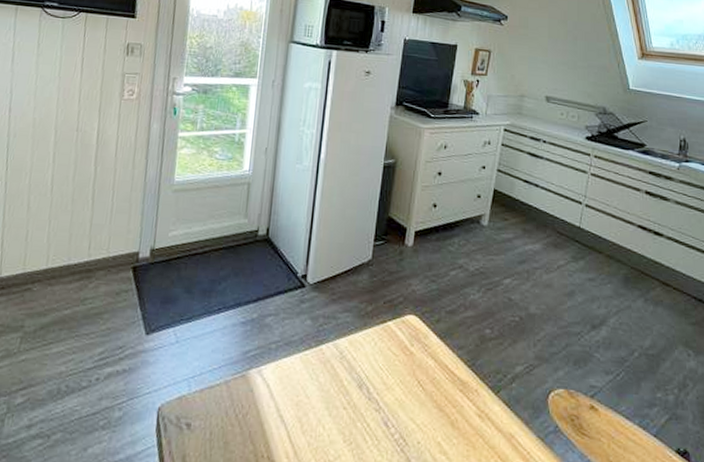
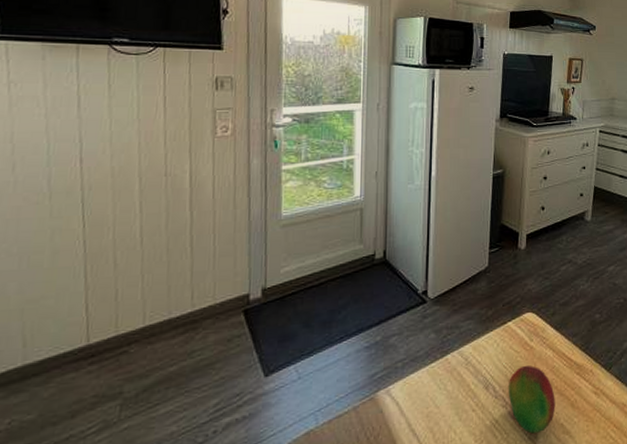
fruit: none [382,370,434,447] -> present [508,365,556,434]

